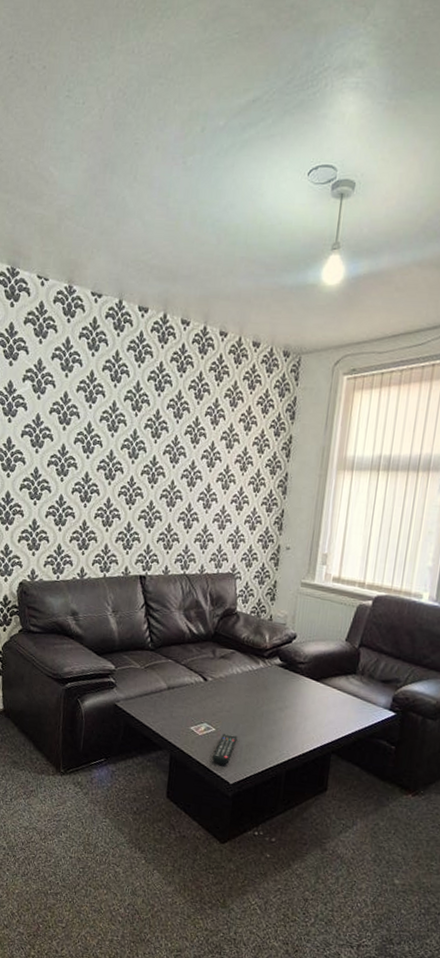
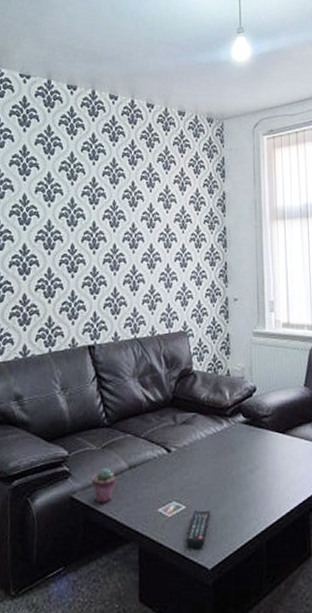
potted succulent: none [133,685,155,714] -> present [91,468,116,502]

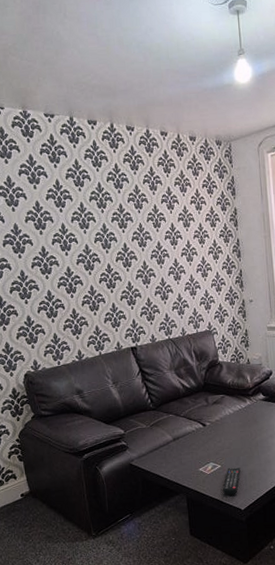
potted succulent: present [91,468,116,502] -> none [144,441,164,467]

